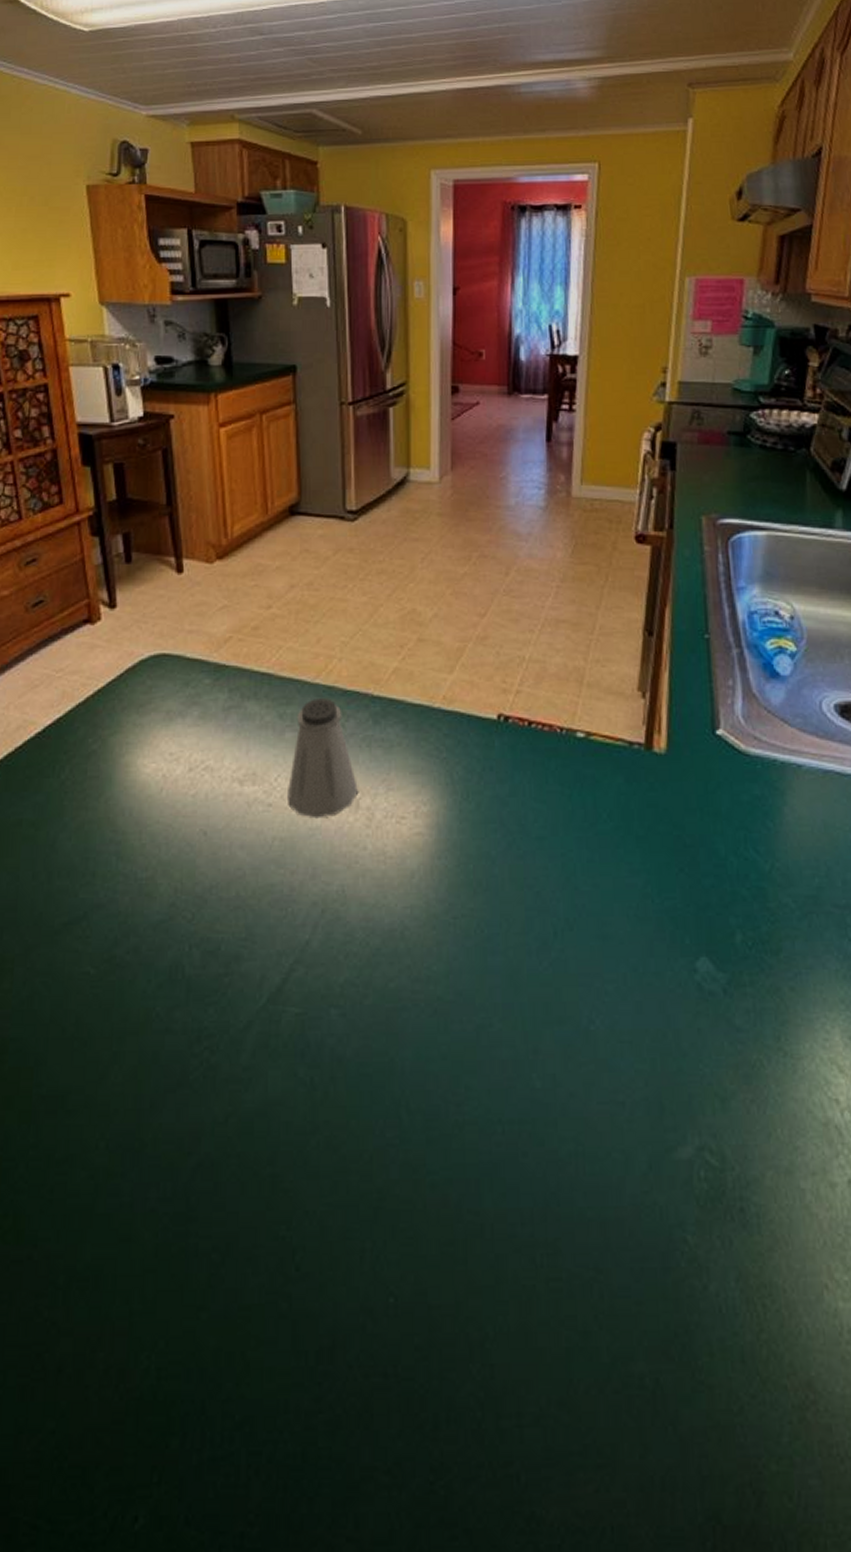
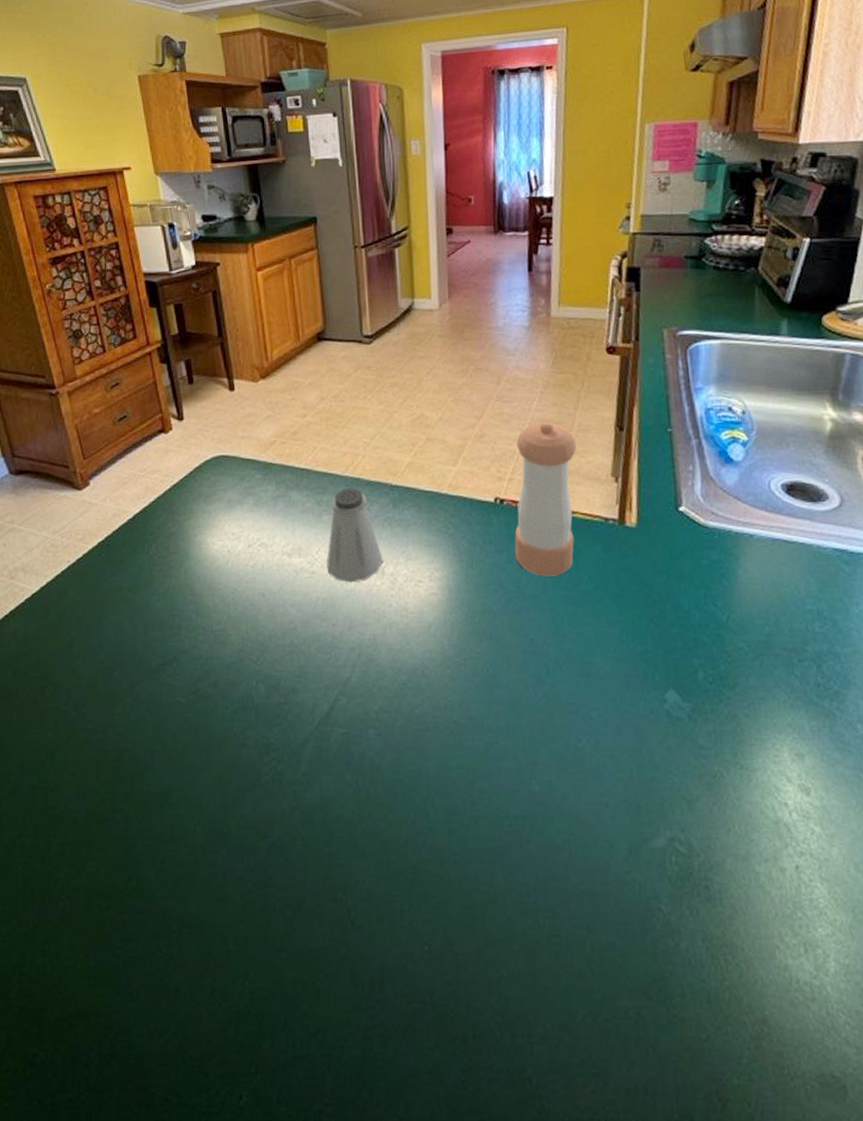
pepper shaker: none [520,623,598,813] -> present [514,422,577,577]

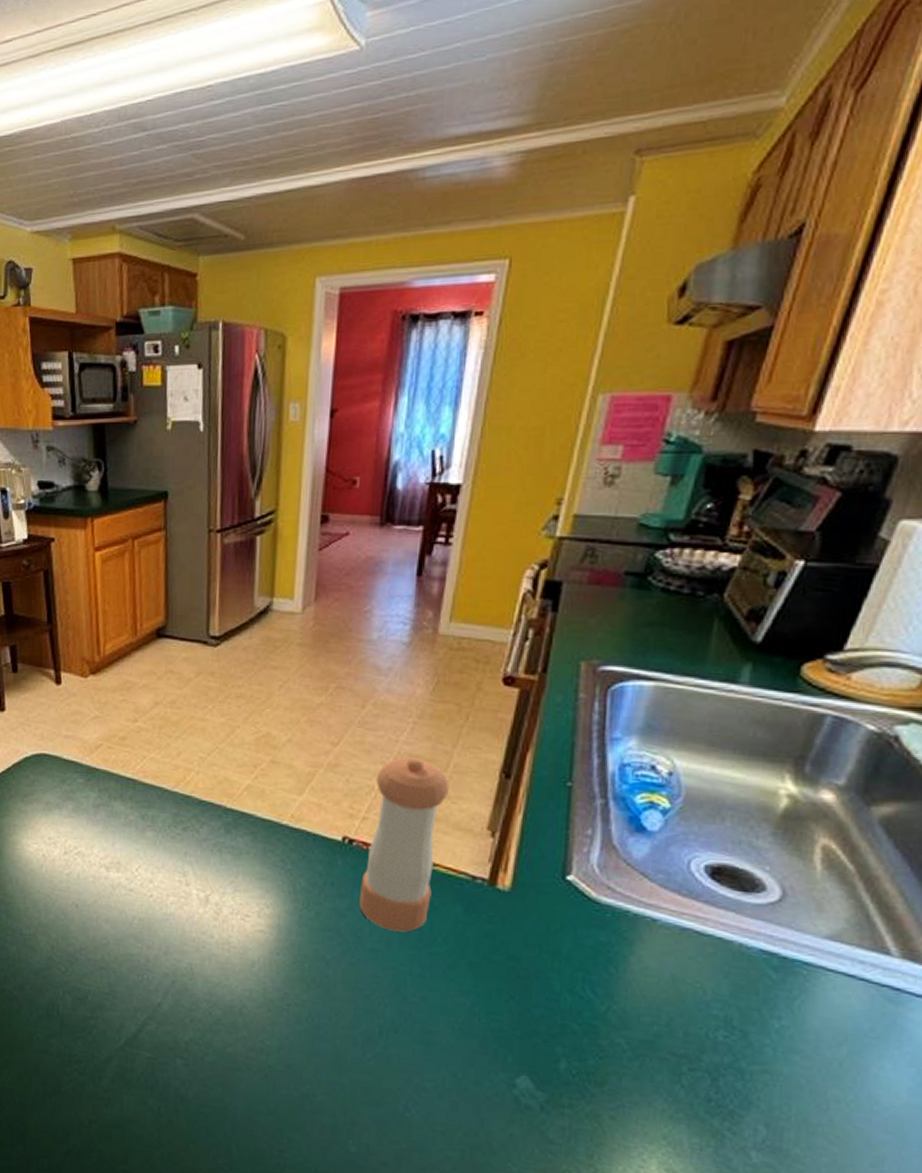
saltshaker: present [327,488,383,583] -> none [146,805,208,907]

